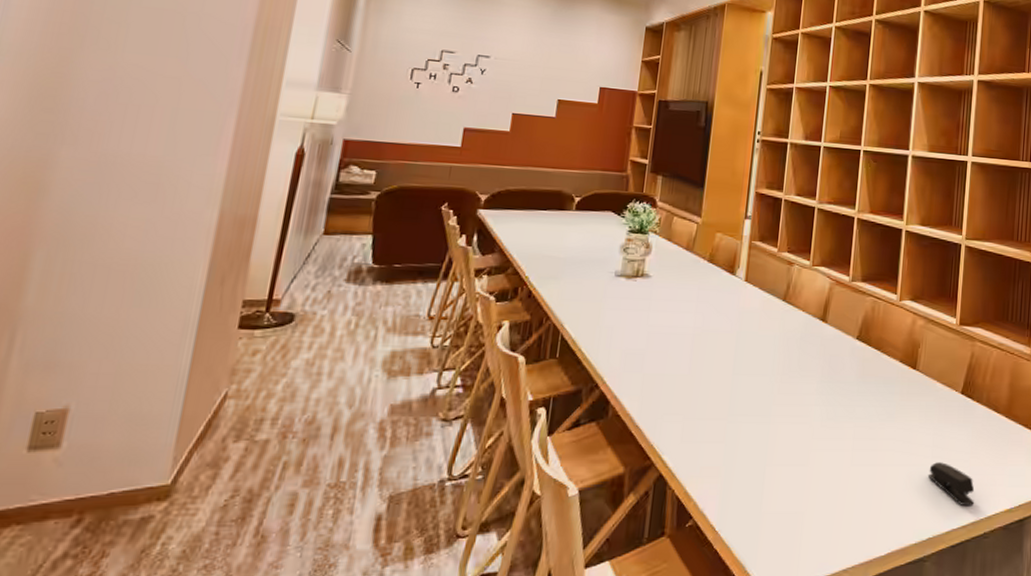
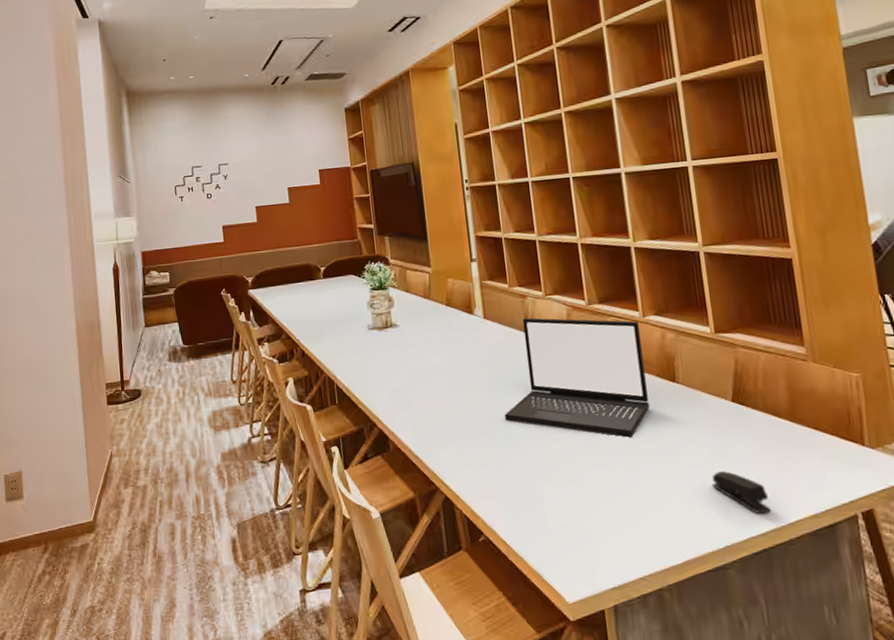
laptop: none [744,286,894,421] -> present [505,317,650,437]

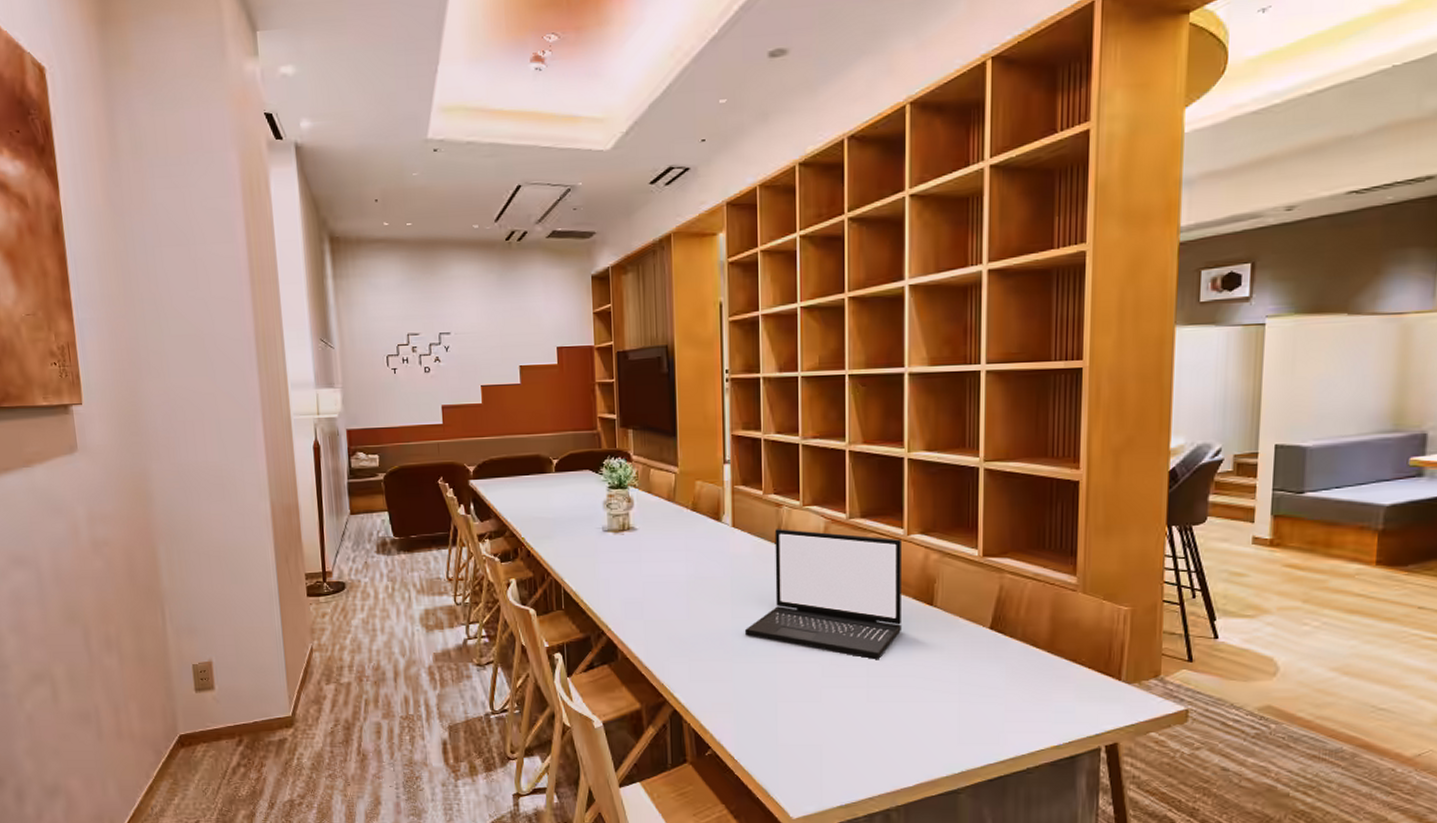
stapler: present [712,471,771,514] -> none [957,699,1013,743]

